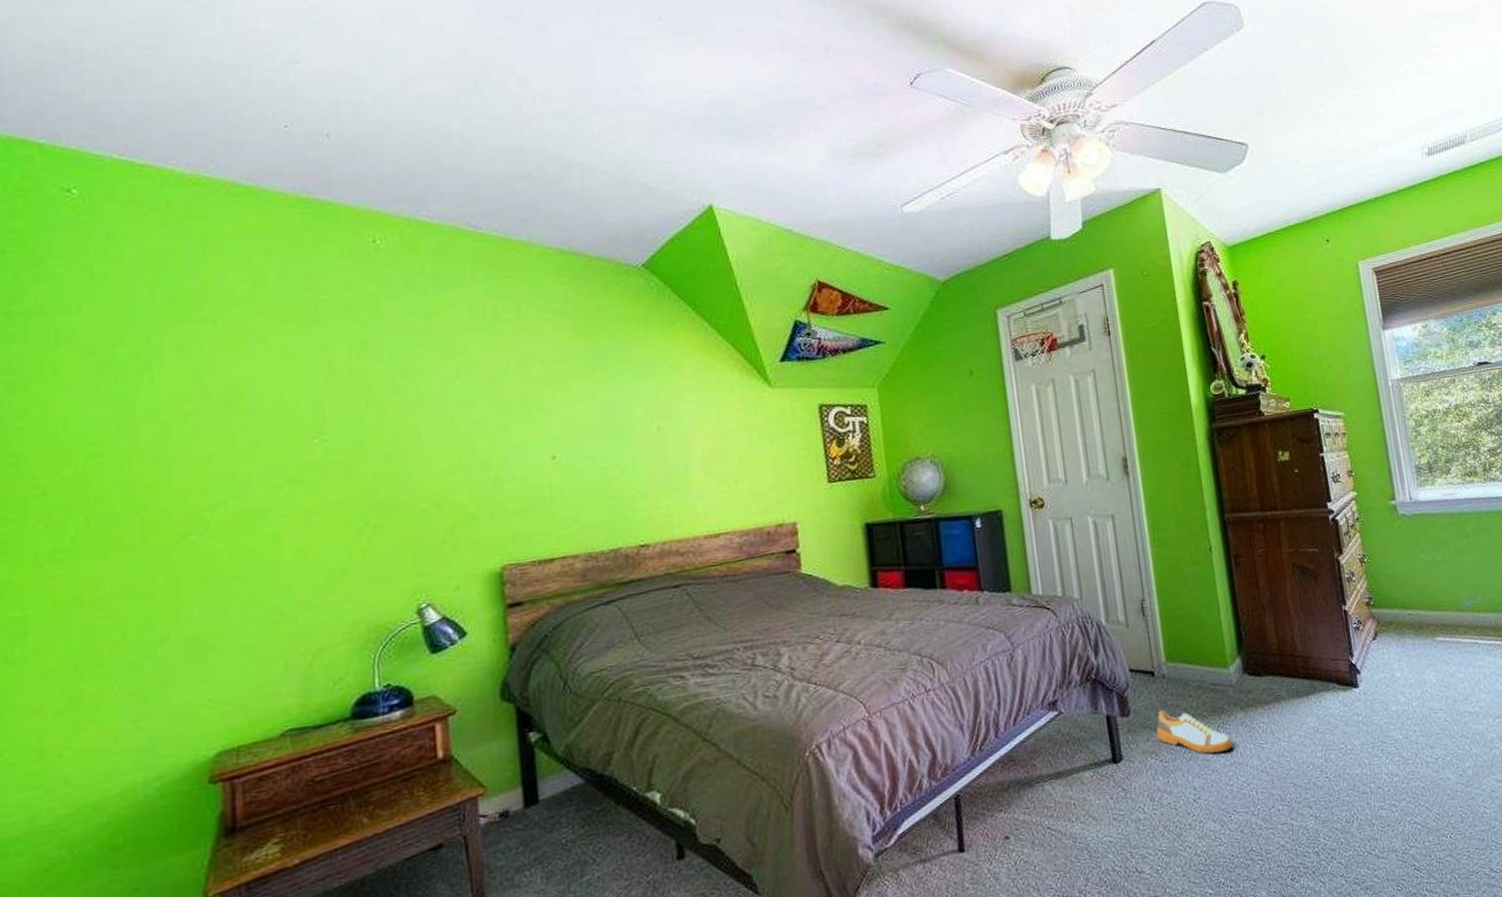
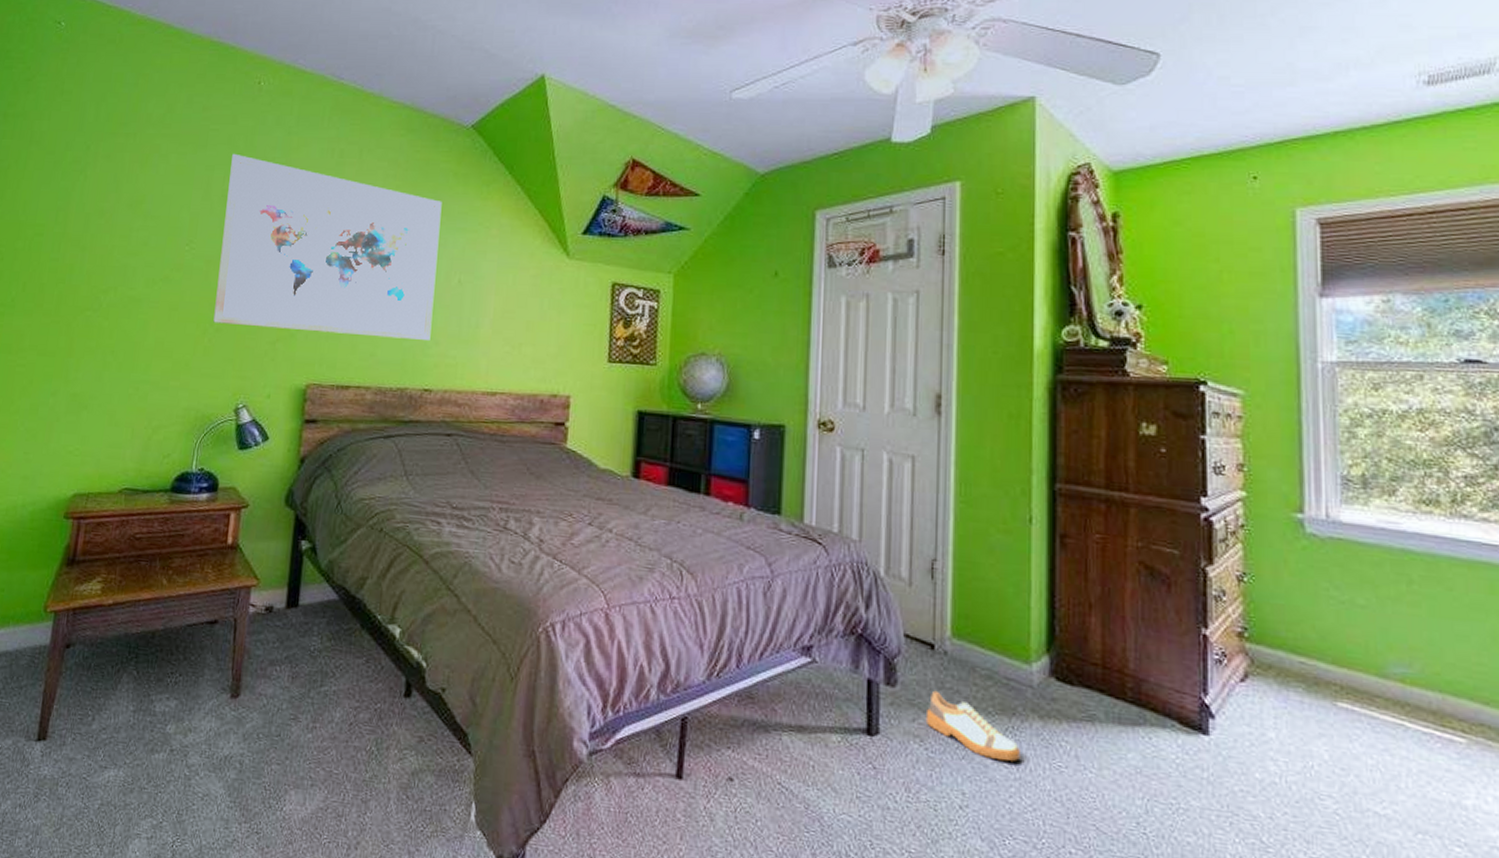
wall art: none [355,325,638,521] -> present [213,153,442,340]

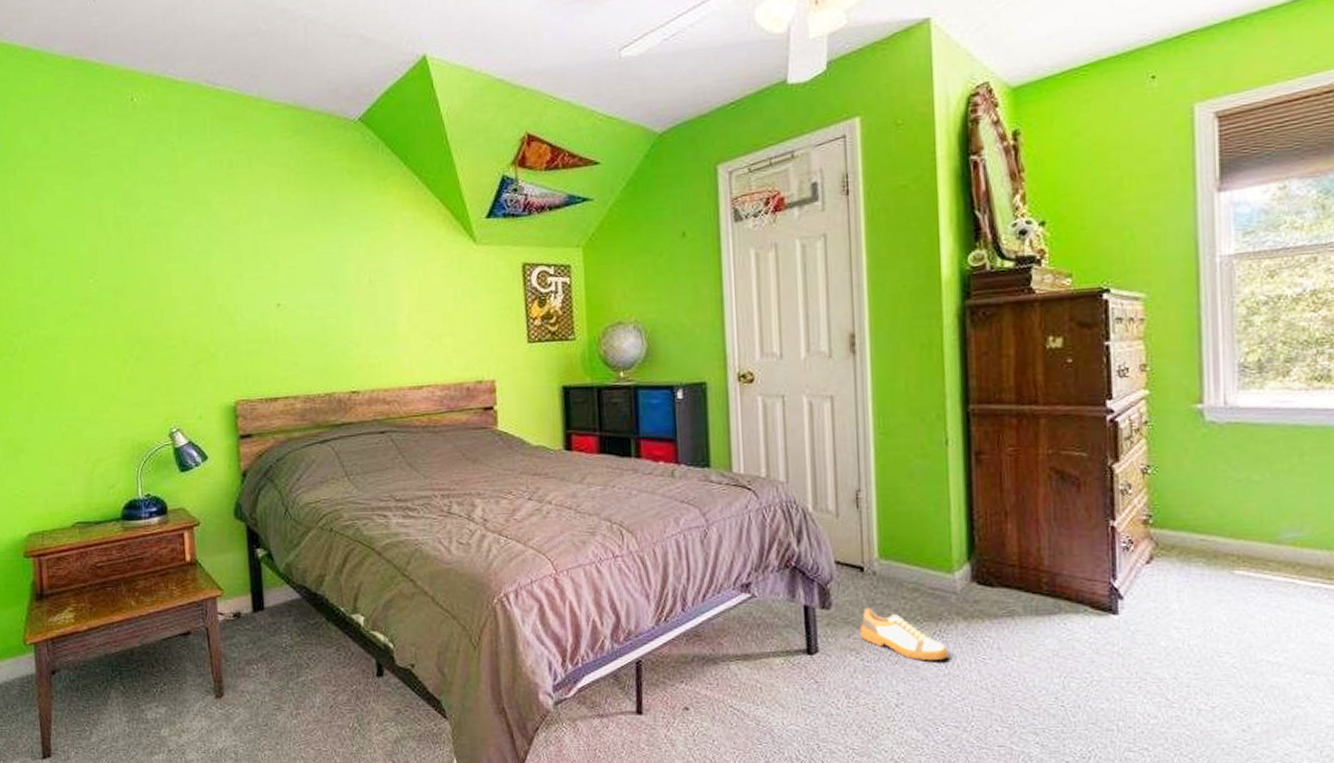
wall art: present [213,153,442,340] -> none [118,177,350,353]

